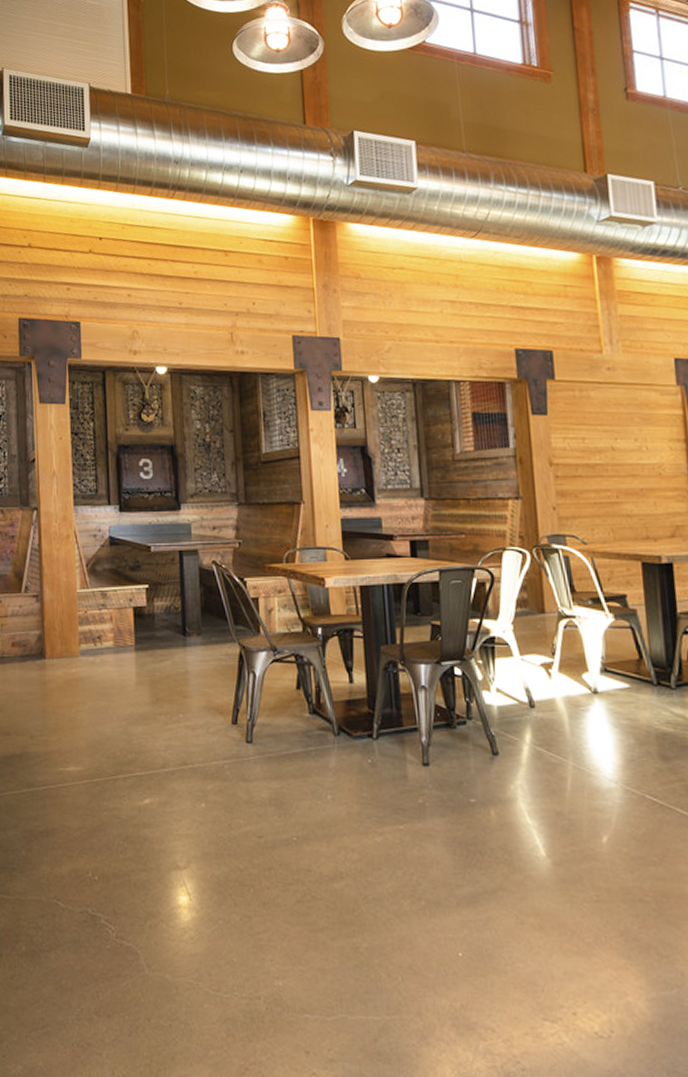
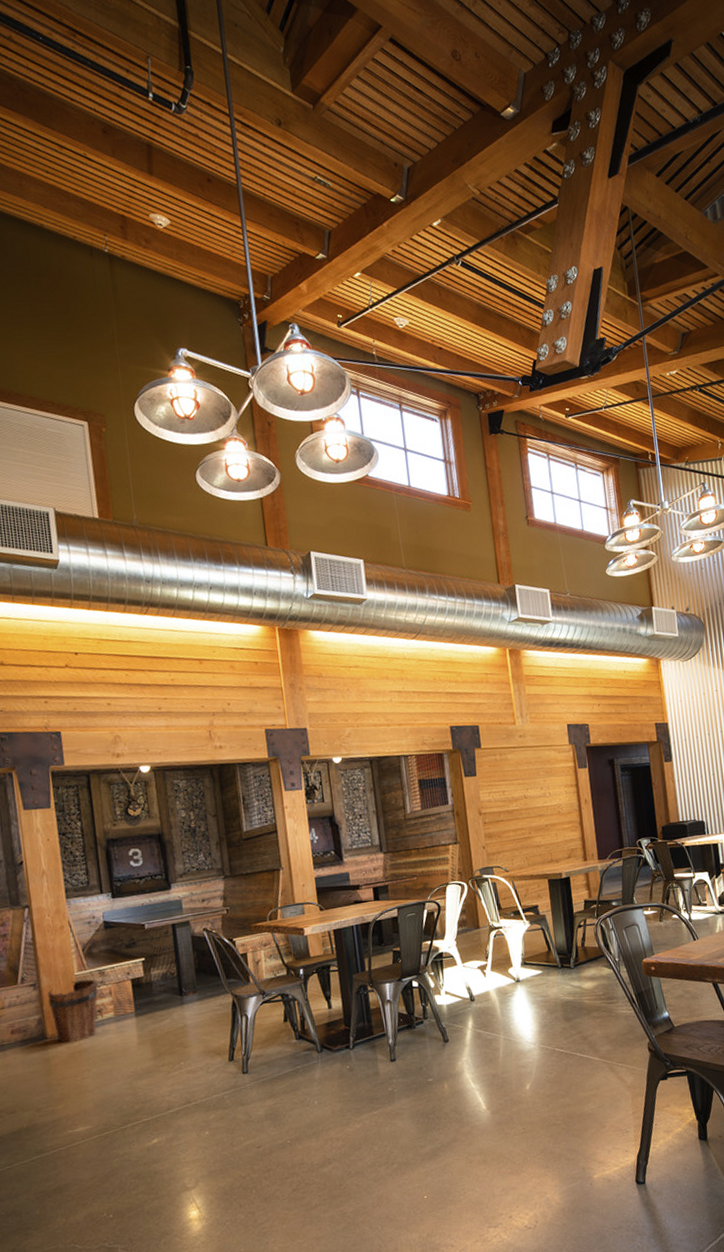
bucket: none [49,599,99,667] -> present [47,979,99,1044]

